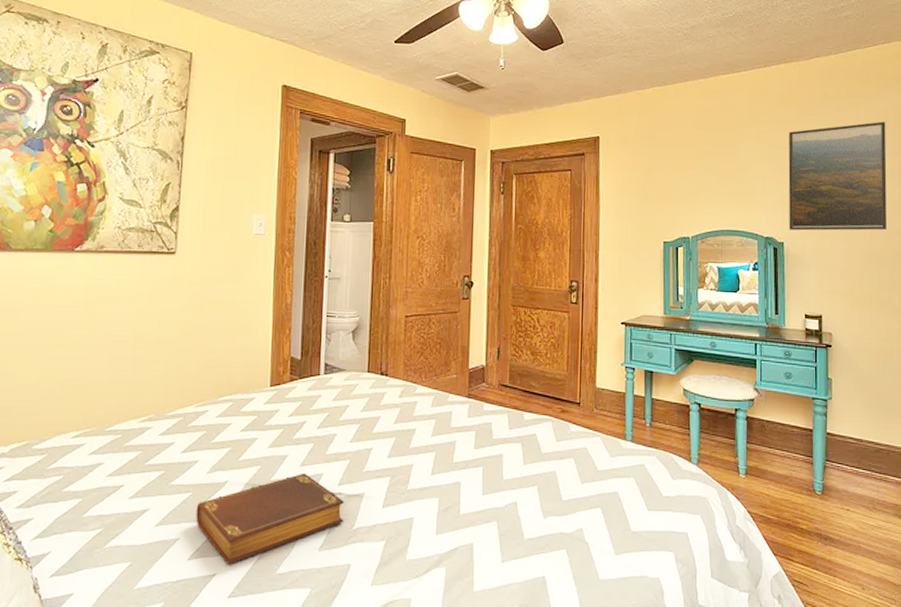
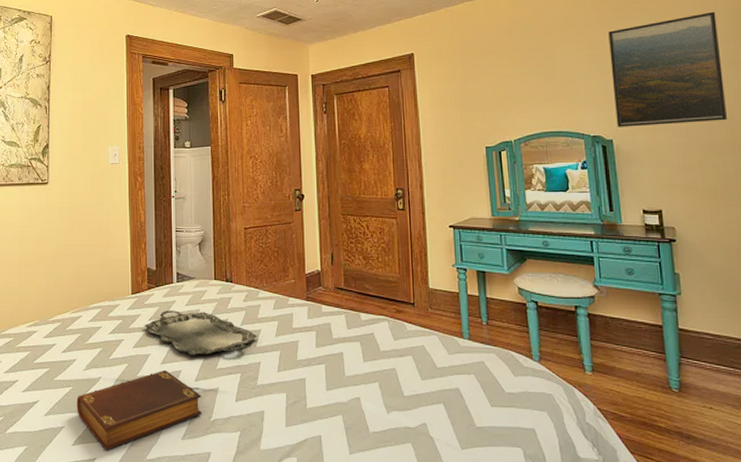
serving tray: none [283,406,411,456] -> present [144,310,257,355]

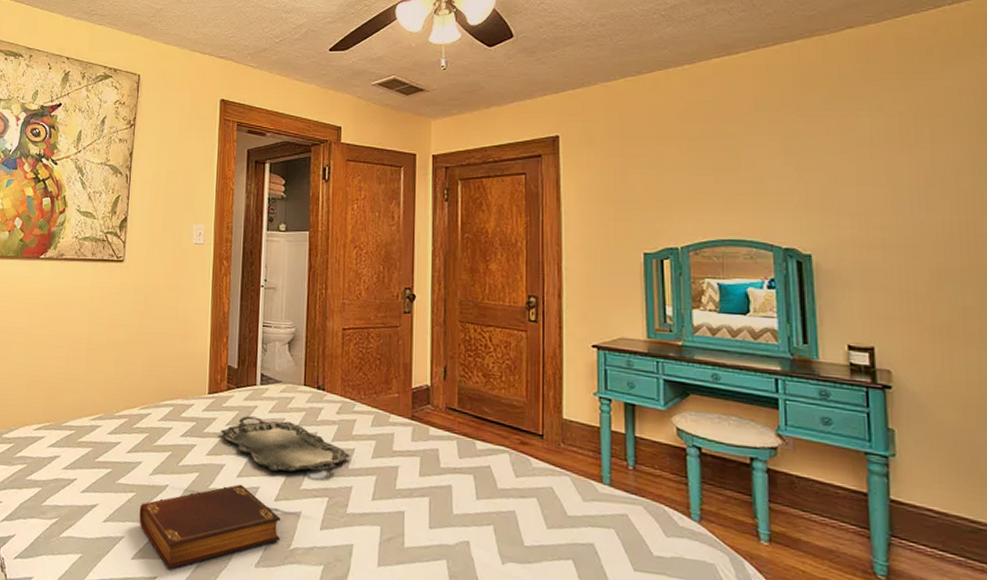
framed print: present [608,11,727,127] -> none [812,101,970,241]

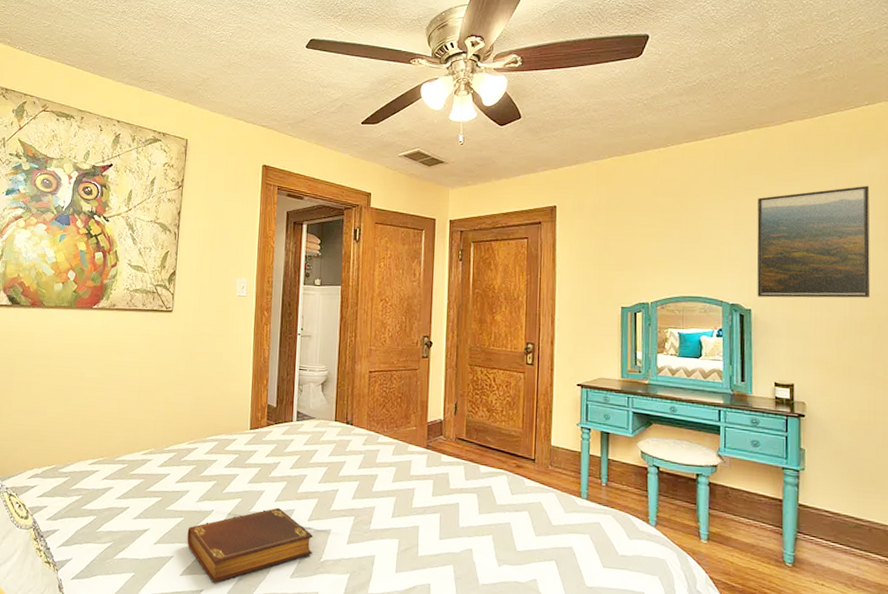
serving tray: present [220,416,350,472] -> none [260,448,374,495]
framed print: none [812,101,970,241] -> present [756,185,870,298]

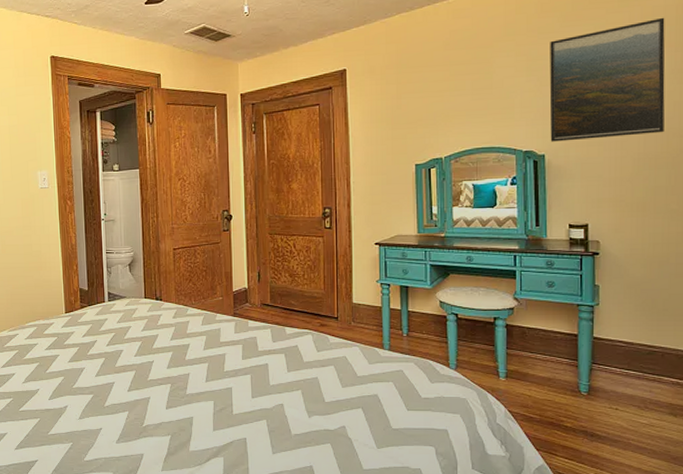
book: present [187,507,313,583] -> none [17,381,135,453]

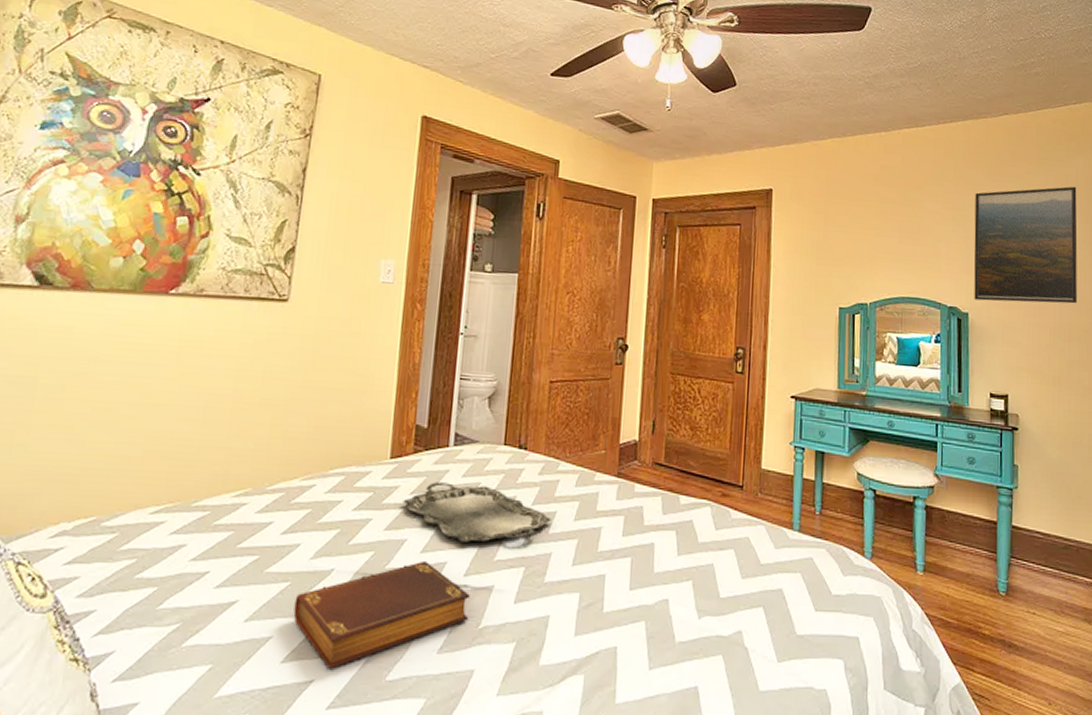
book: none [17,381,135,453] -> present [293,560,470,669]
serving tray: none [78,327,186,368] -> present [402,482,551,542]

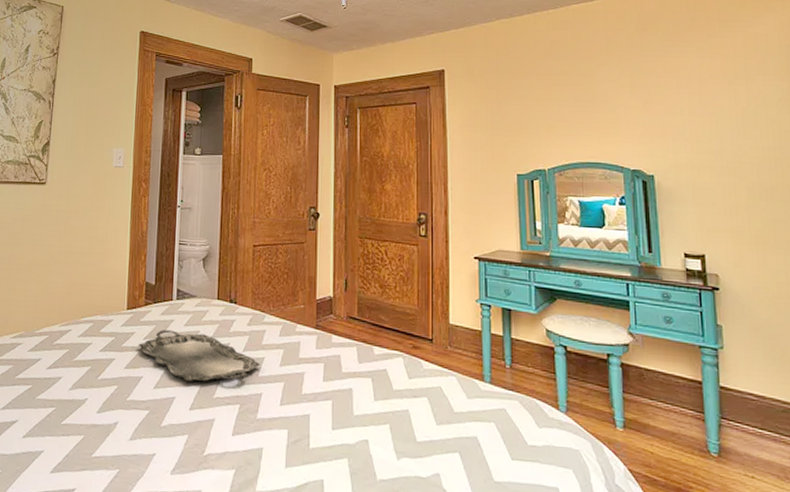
book: present [293,560,470,669] -> none [58,395,195,481]
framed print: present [974,186,1077,304] -> none [653,45,777,163]

